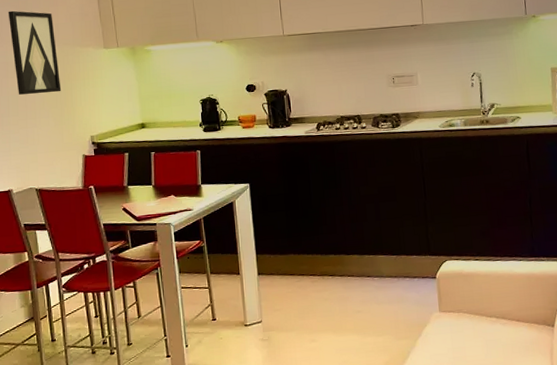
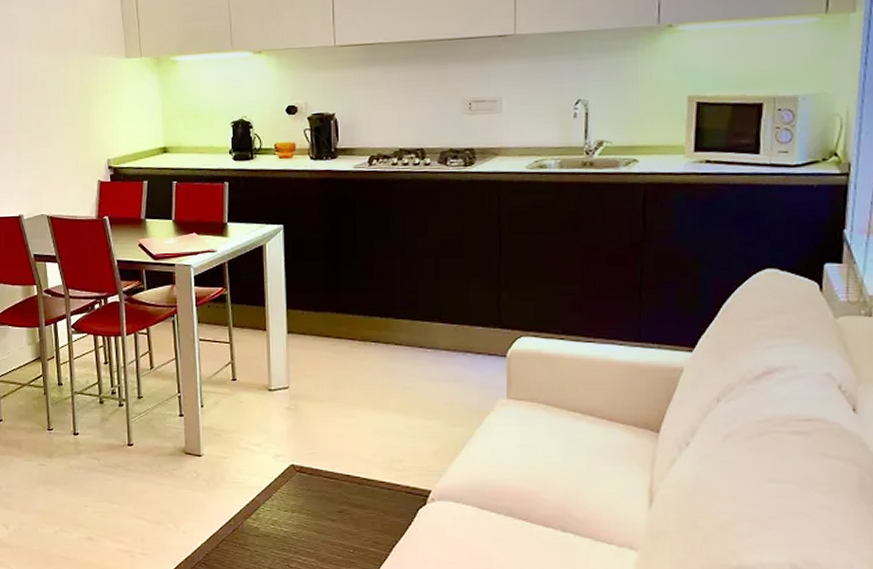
wall art: present [8,10,62,95] -> none [24,12,78,109]

